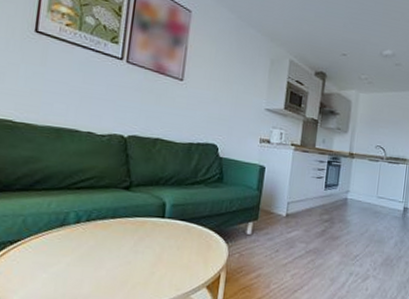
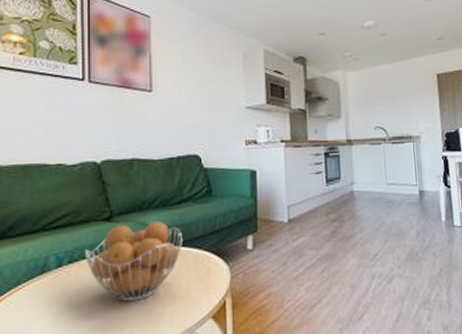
fruit basket: none [101,195,191,263] -> present [84,221,182,302]

